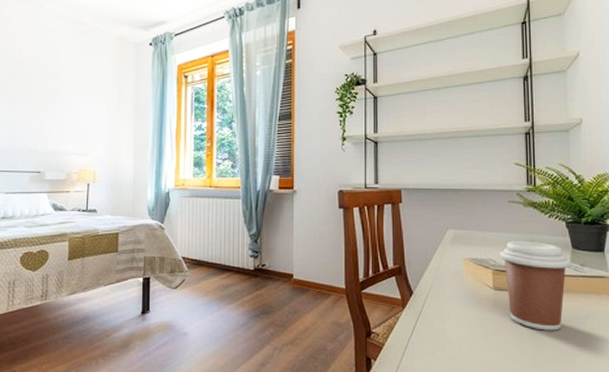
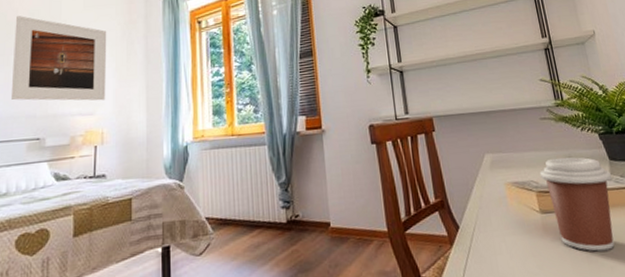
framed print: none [15,57,101,143] -> present [10,16,107,101]

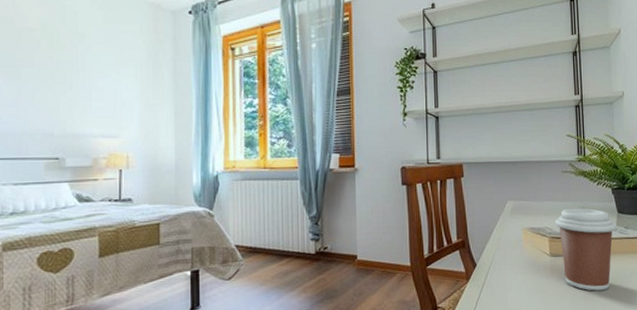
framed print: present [10,16,107,101] -> none [23,24,131,124]

